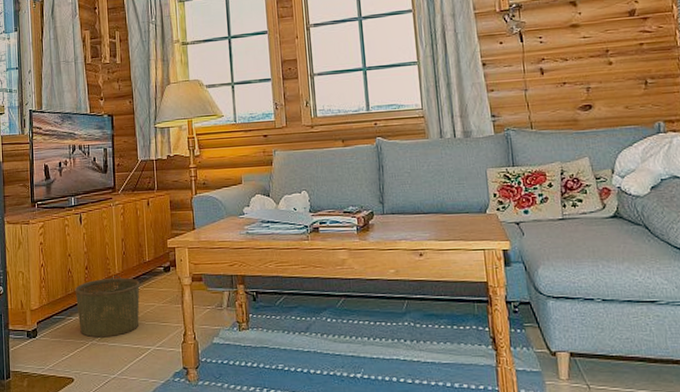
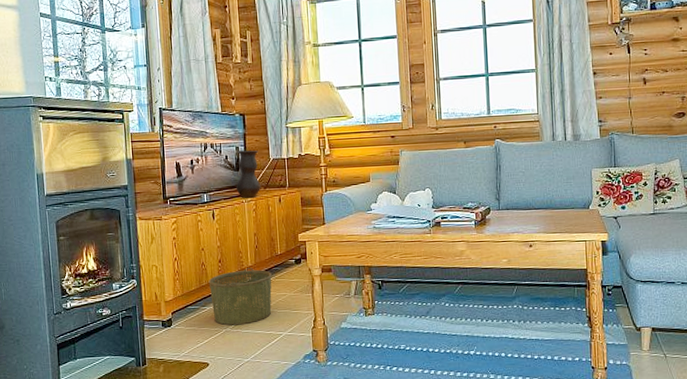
vase: none [103,151,129,202] -> present [236,150,261,198]

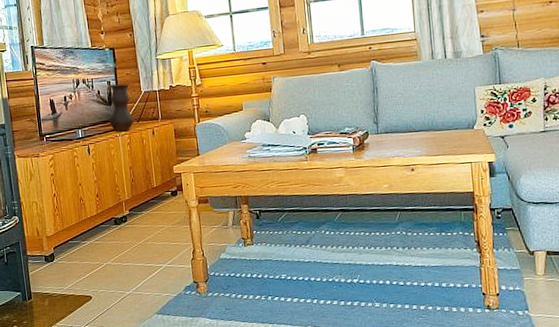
basket: present [208,268,272,326] -> none [87,201,151,259]

